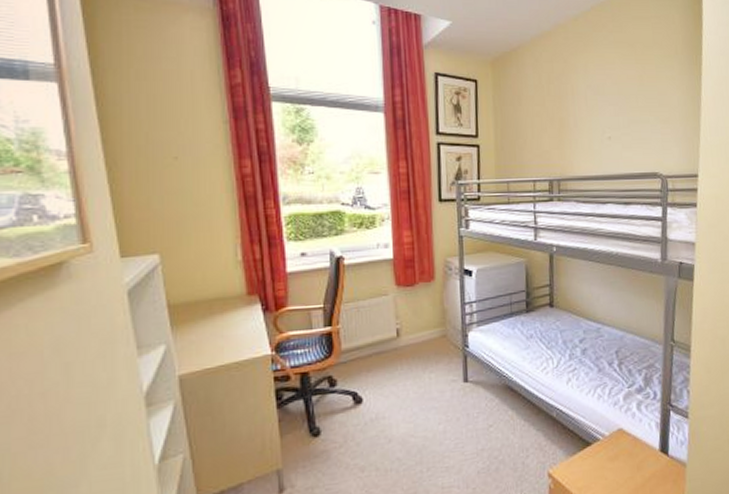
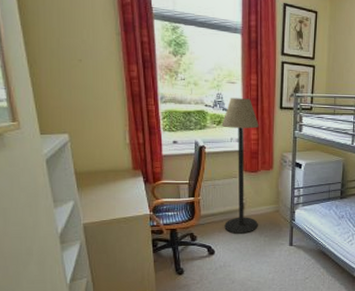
floor lamp: none [364,191,420,372] -> present [221,98,259,234]

